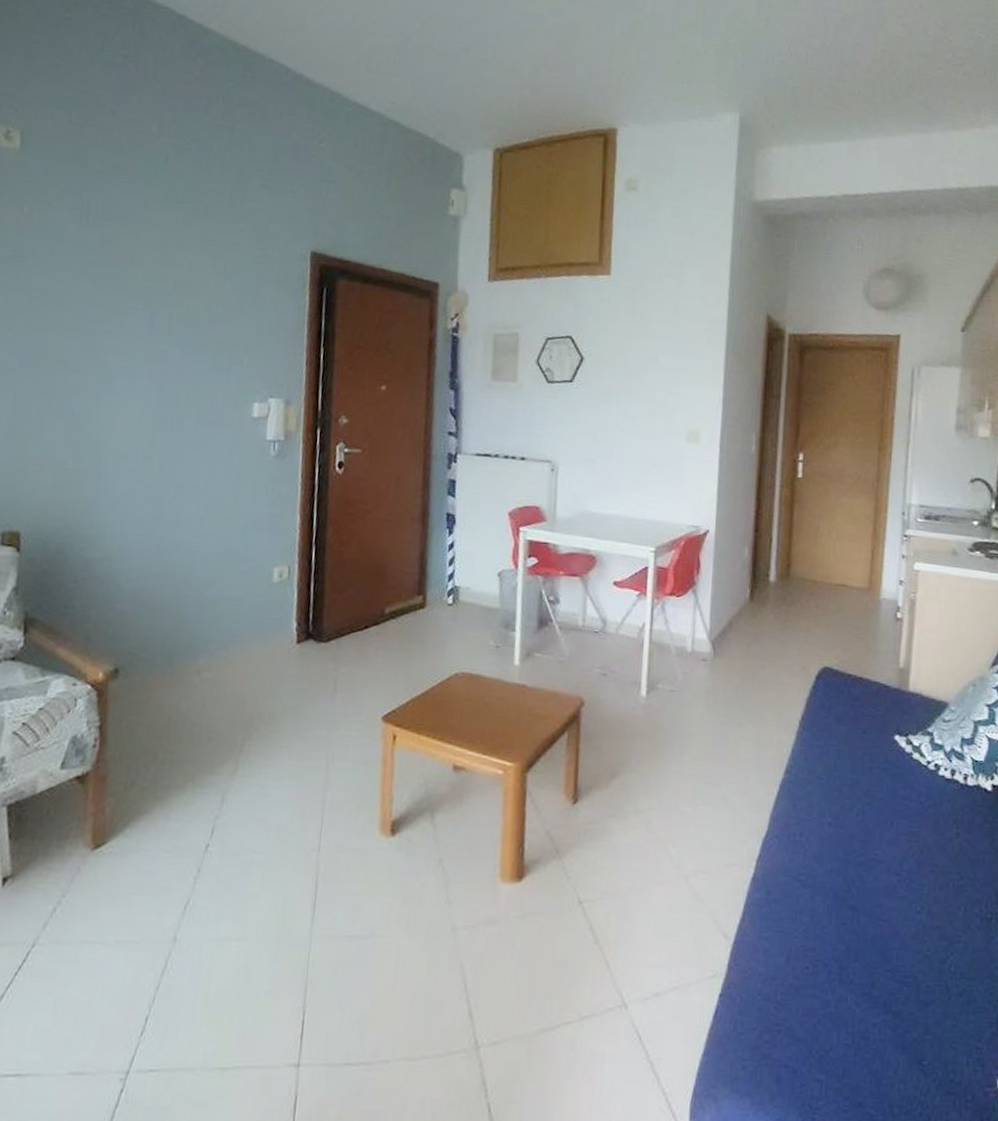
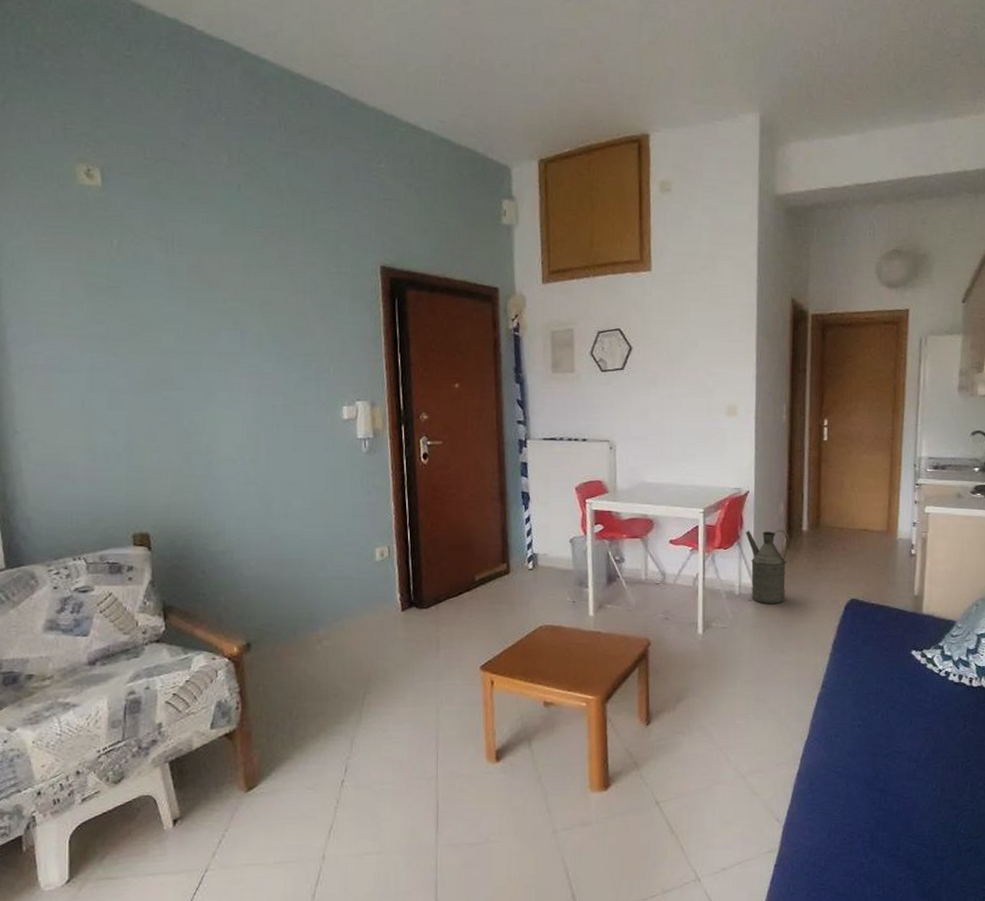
watering can: none [702,576,754,666] -> present [745,529,790,603]

